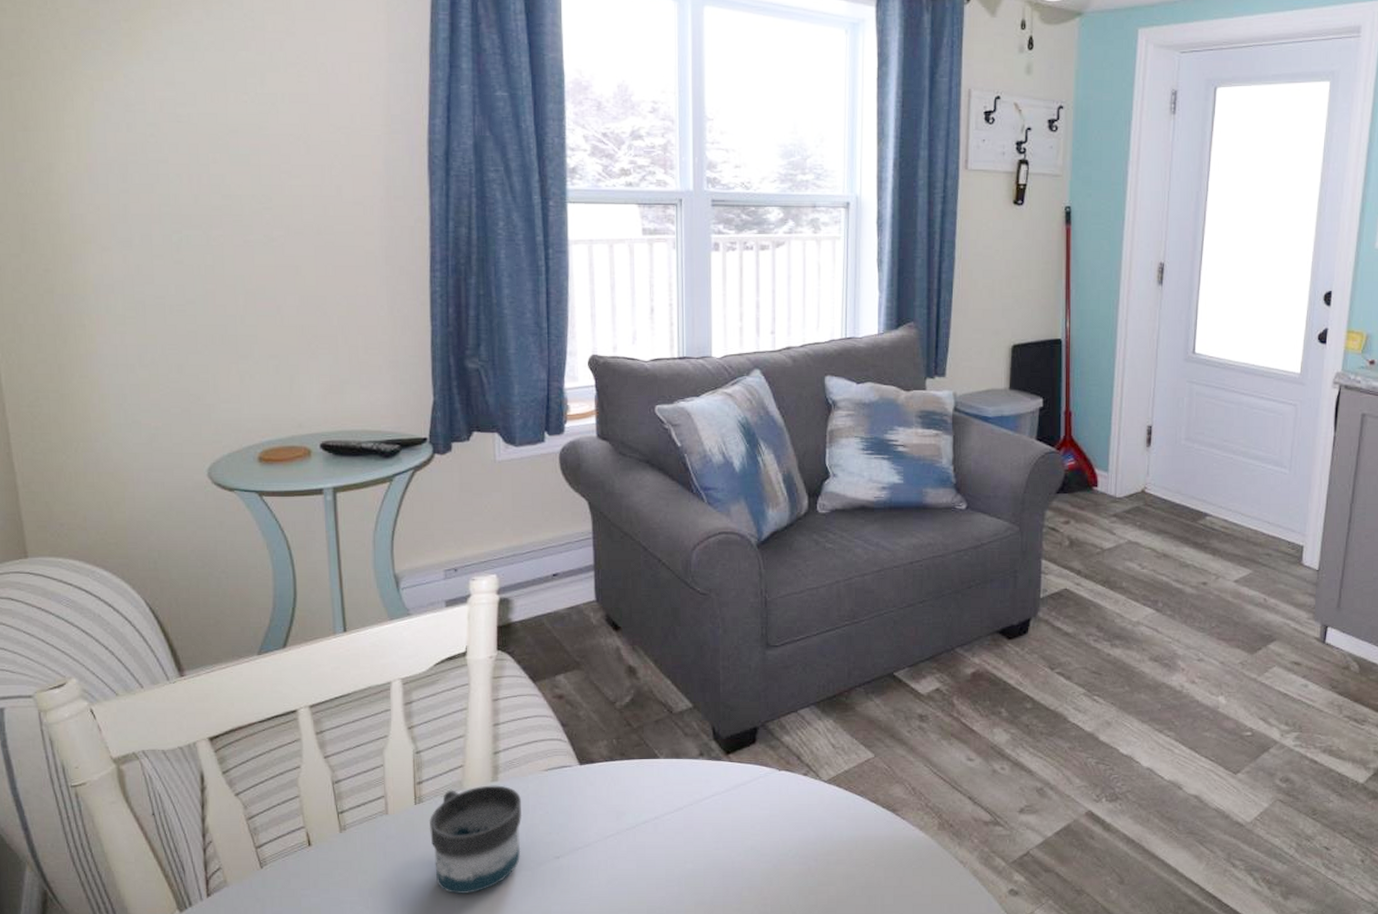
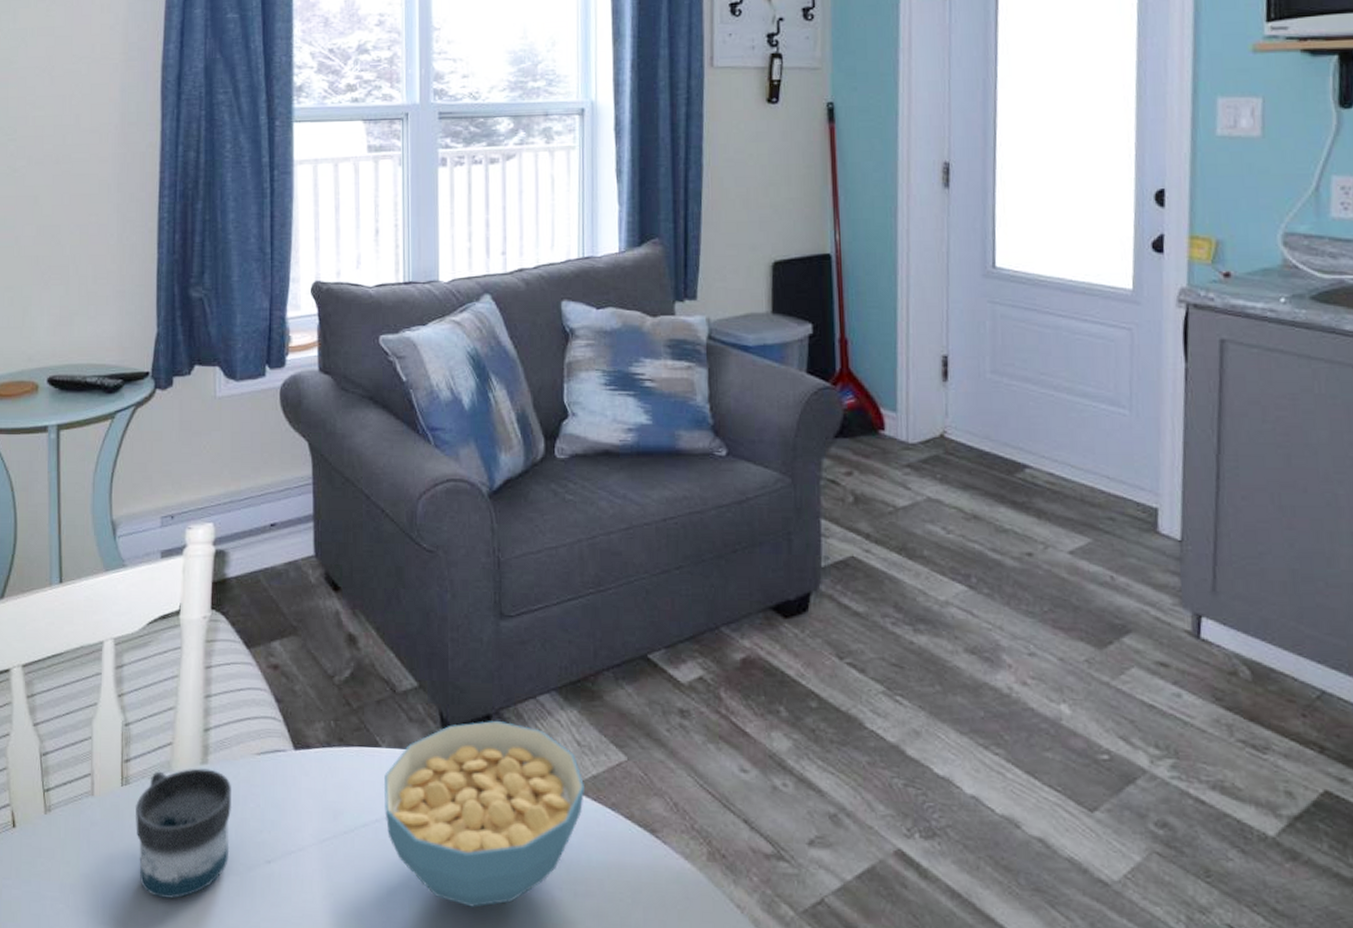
cereal bowl: none [661,732,837,880] -> present [383,721,584,907]

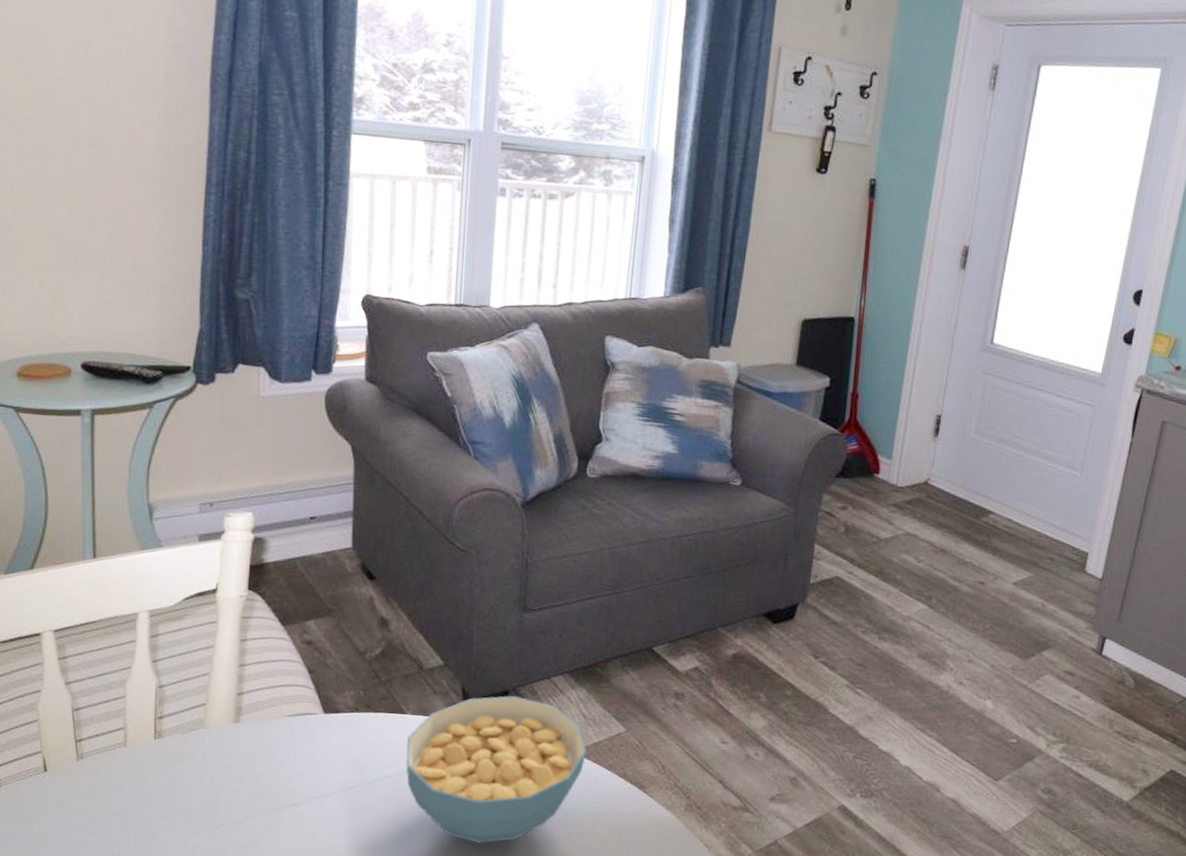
mug: present [135,768,232,900] -> none [167,726,263,834]

